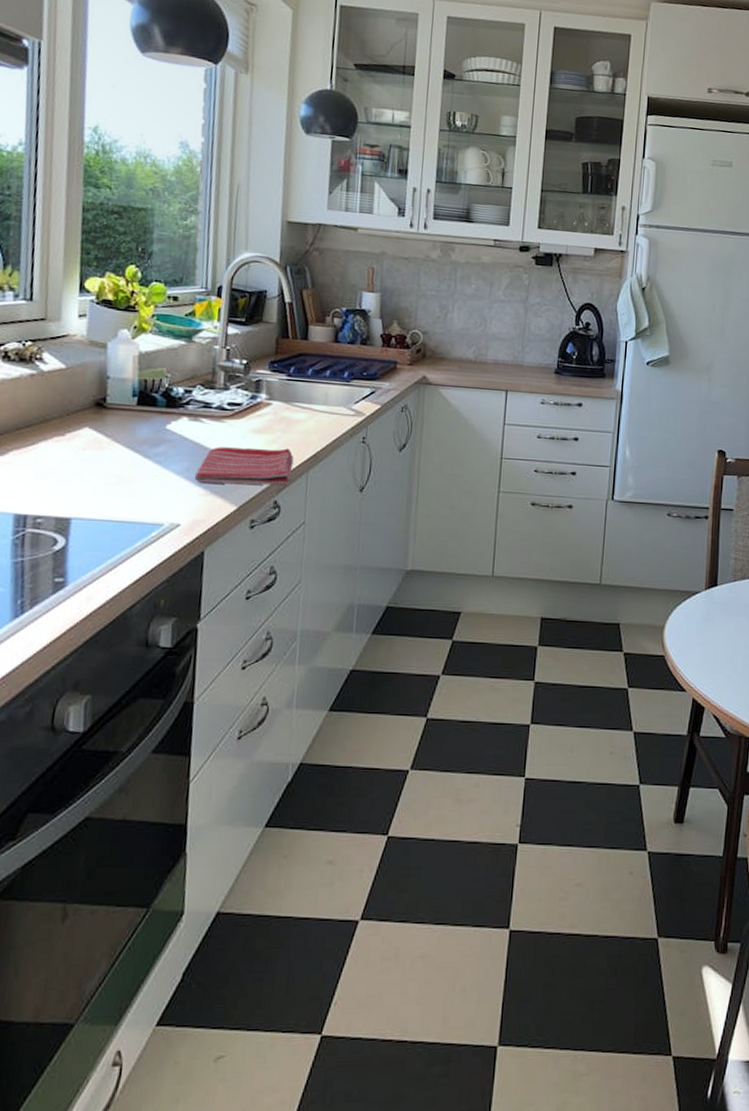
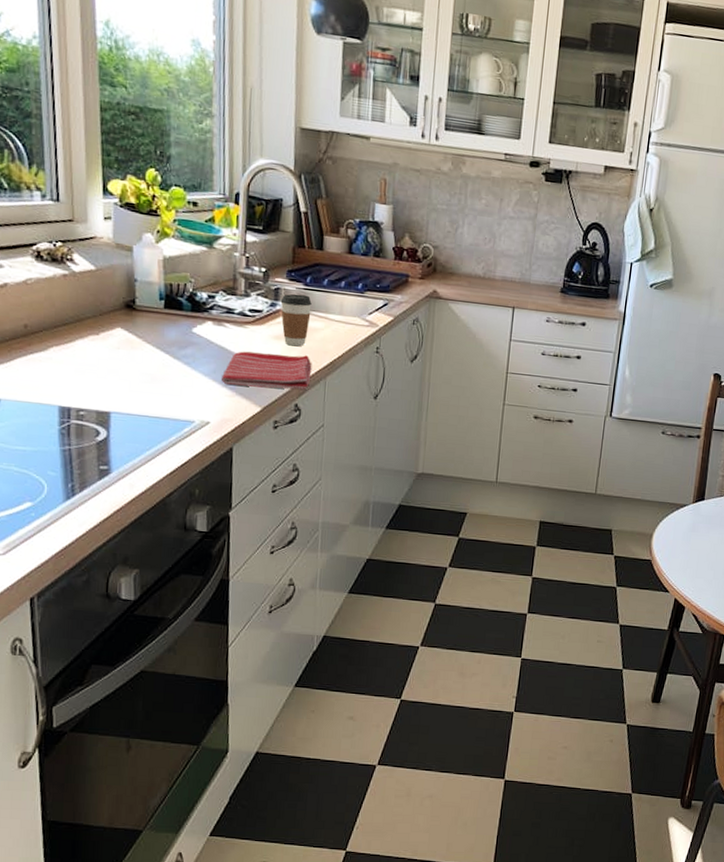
coffee cup: none [261,385,295,440] -> present [280,294,312,347]

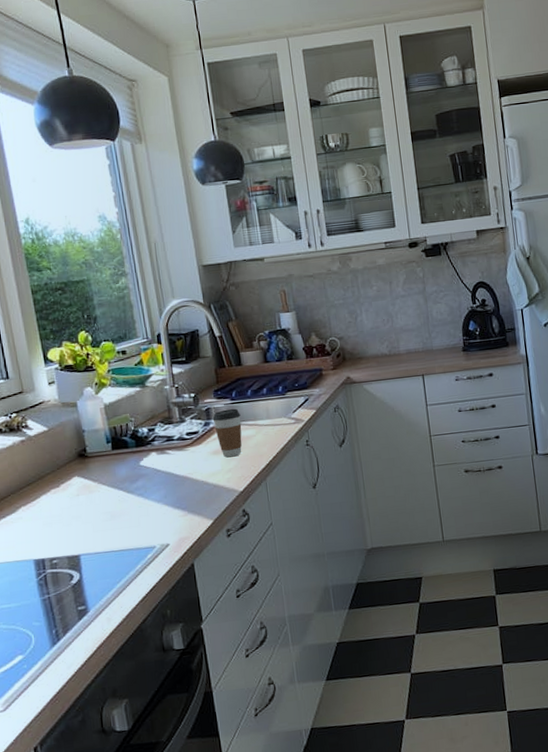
dish towel: present [222,351,312,390] -> none [173,462,253,506]

